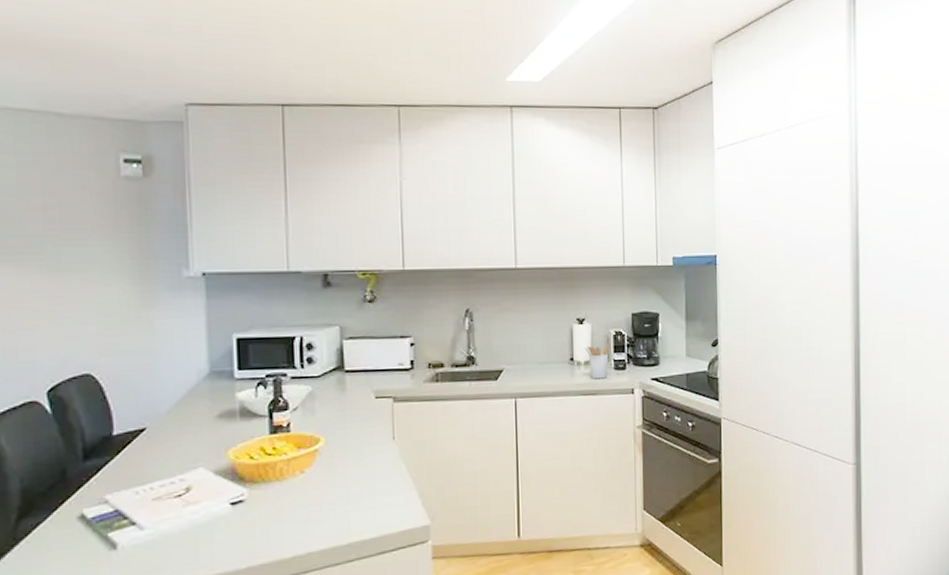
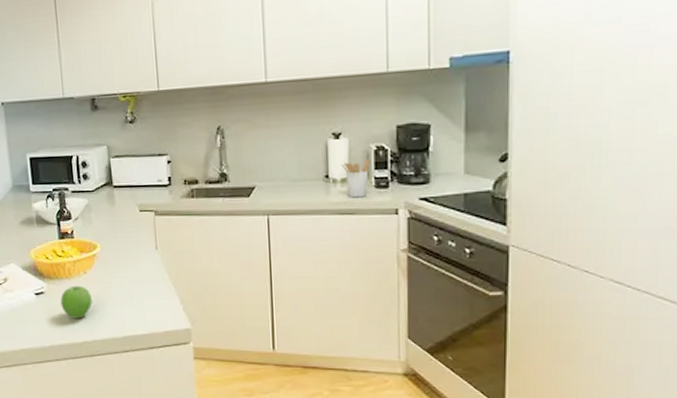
fruit: none [266,488,310,530] -> present [60,285,92,319]

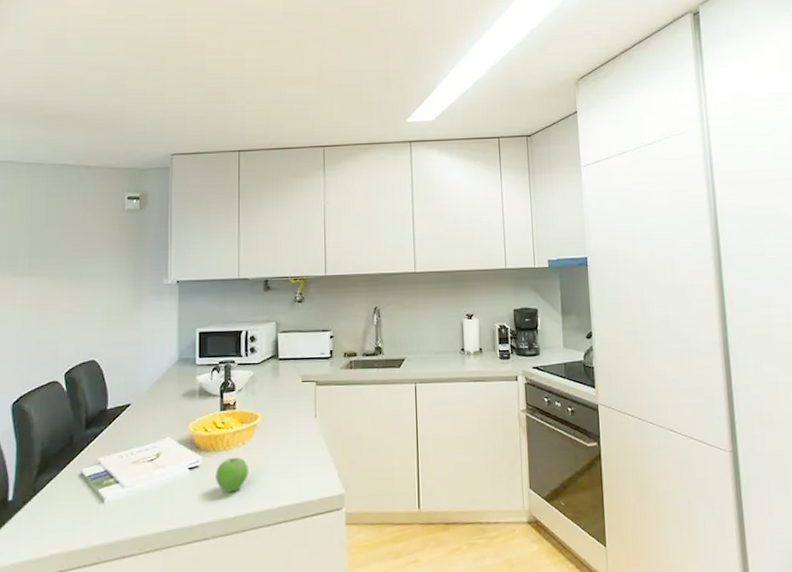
utensil holder: present [341,159,370,198] -> none [474,336,496,368]

